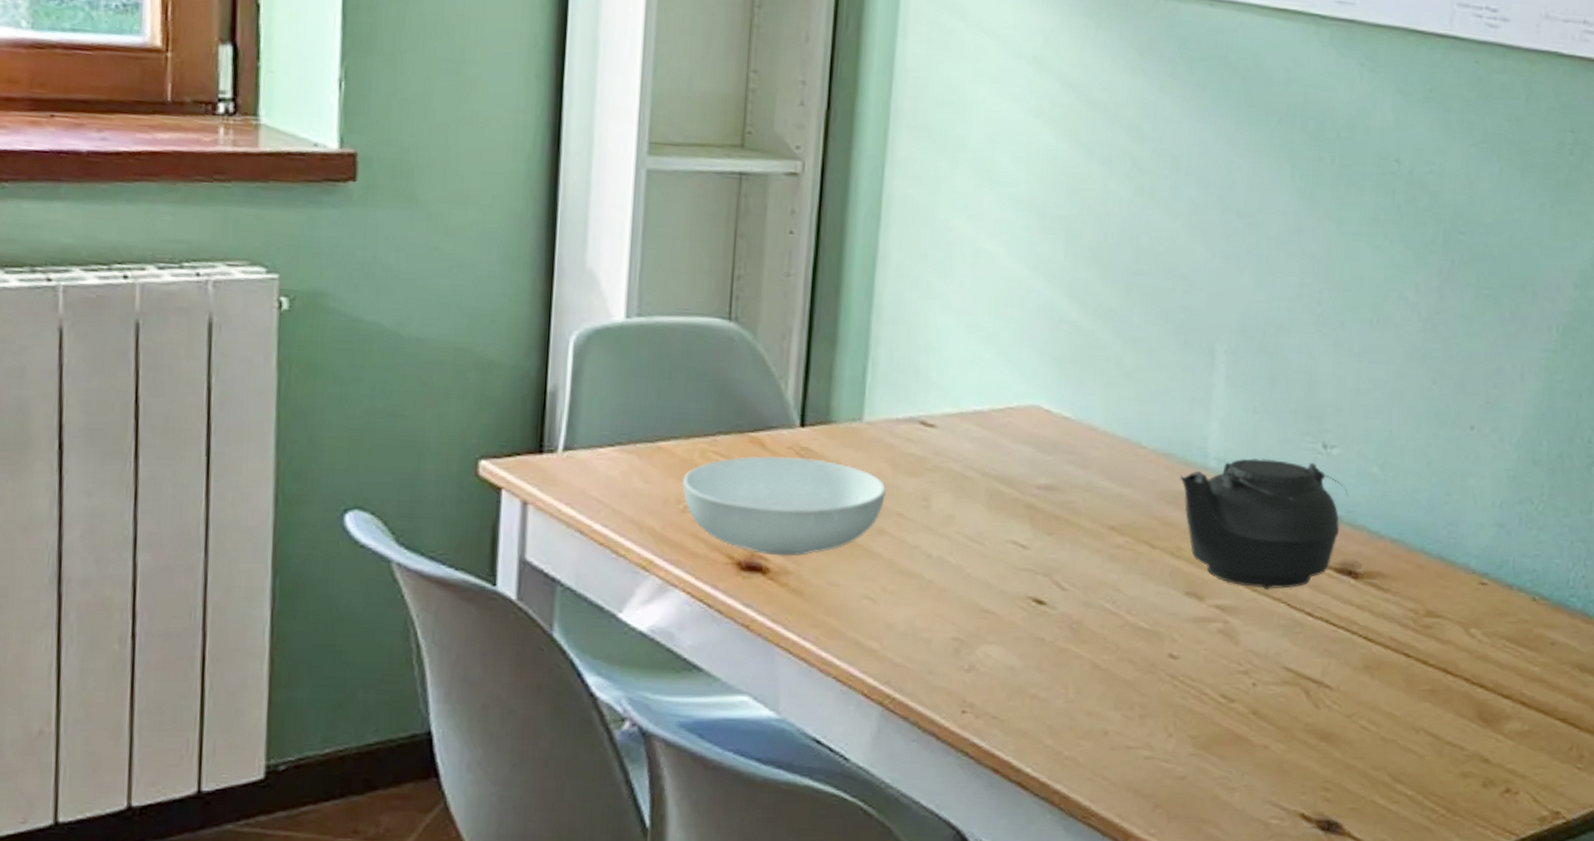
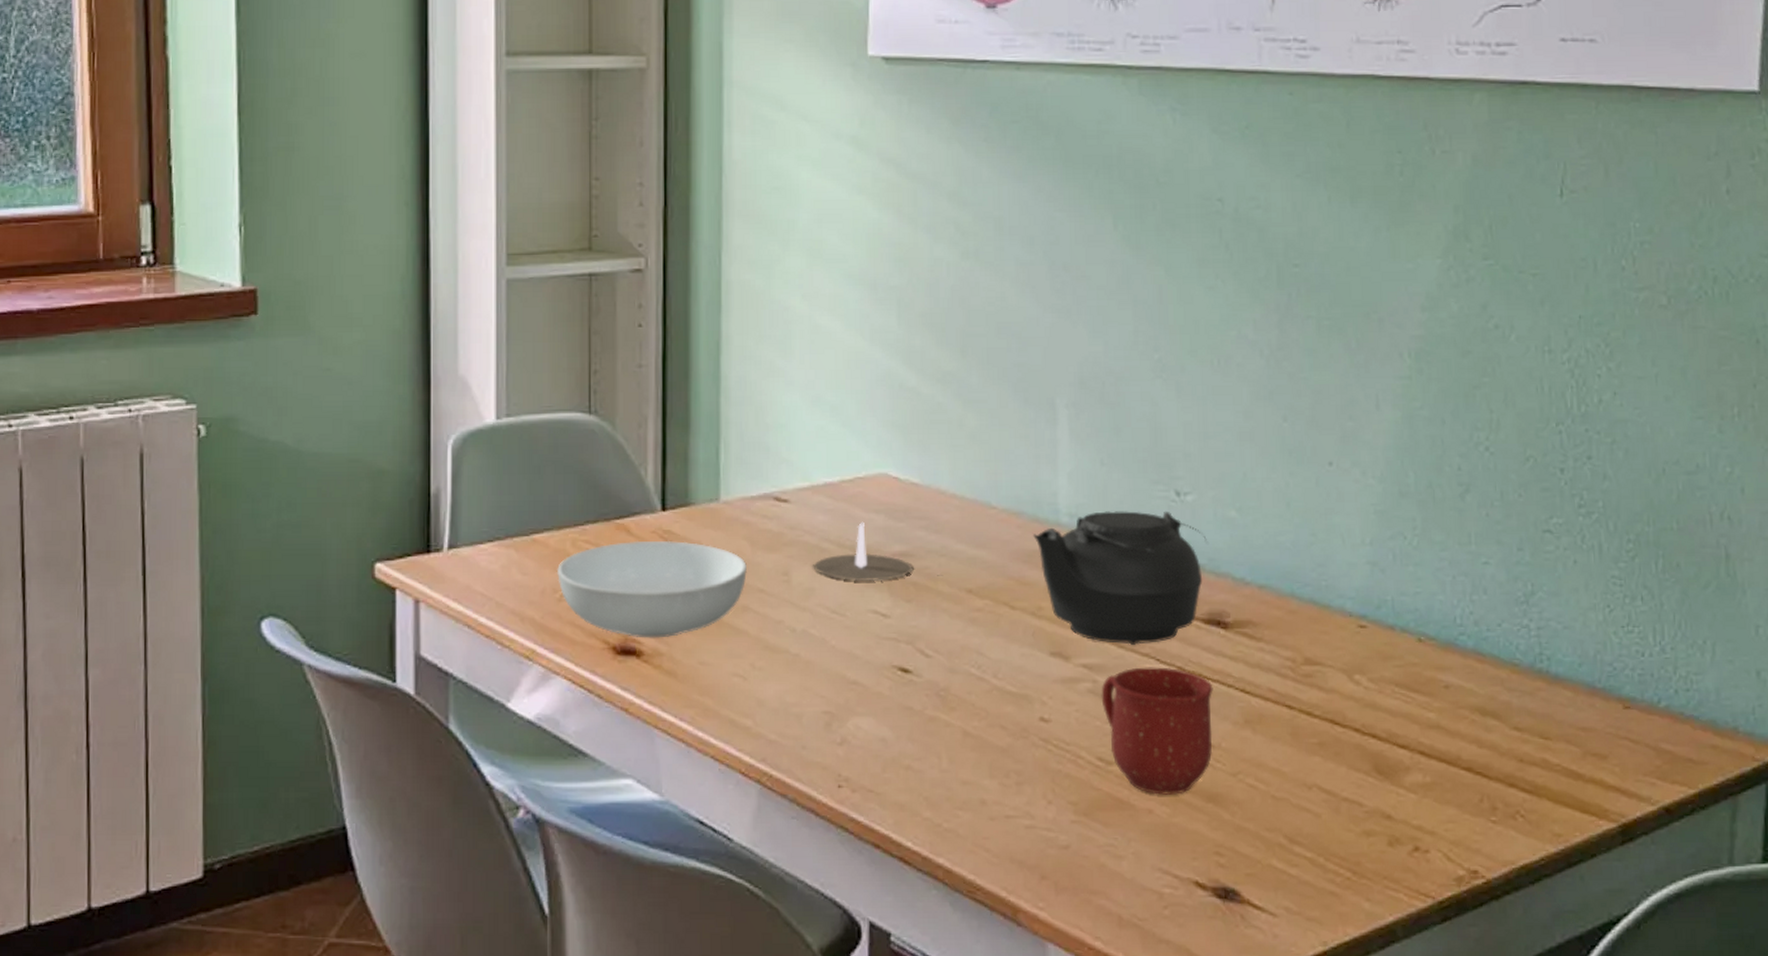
candle: none [953,452,1058,513] -> present [812,521,914,582]
mug: none [1230,611,1338,733] -> present [1101,667,1213,795]

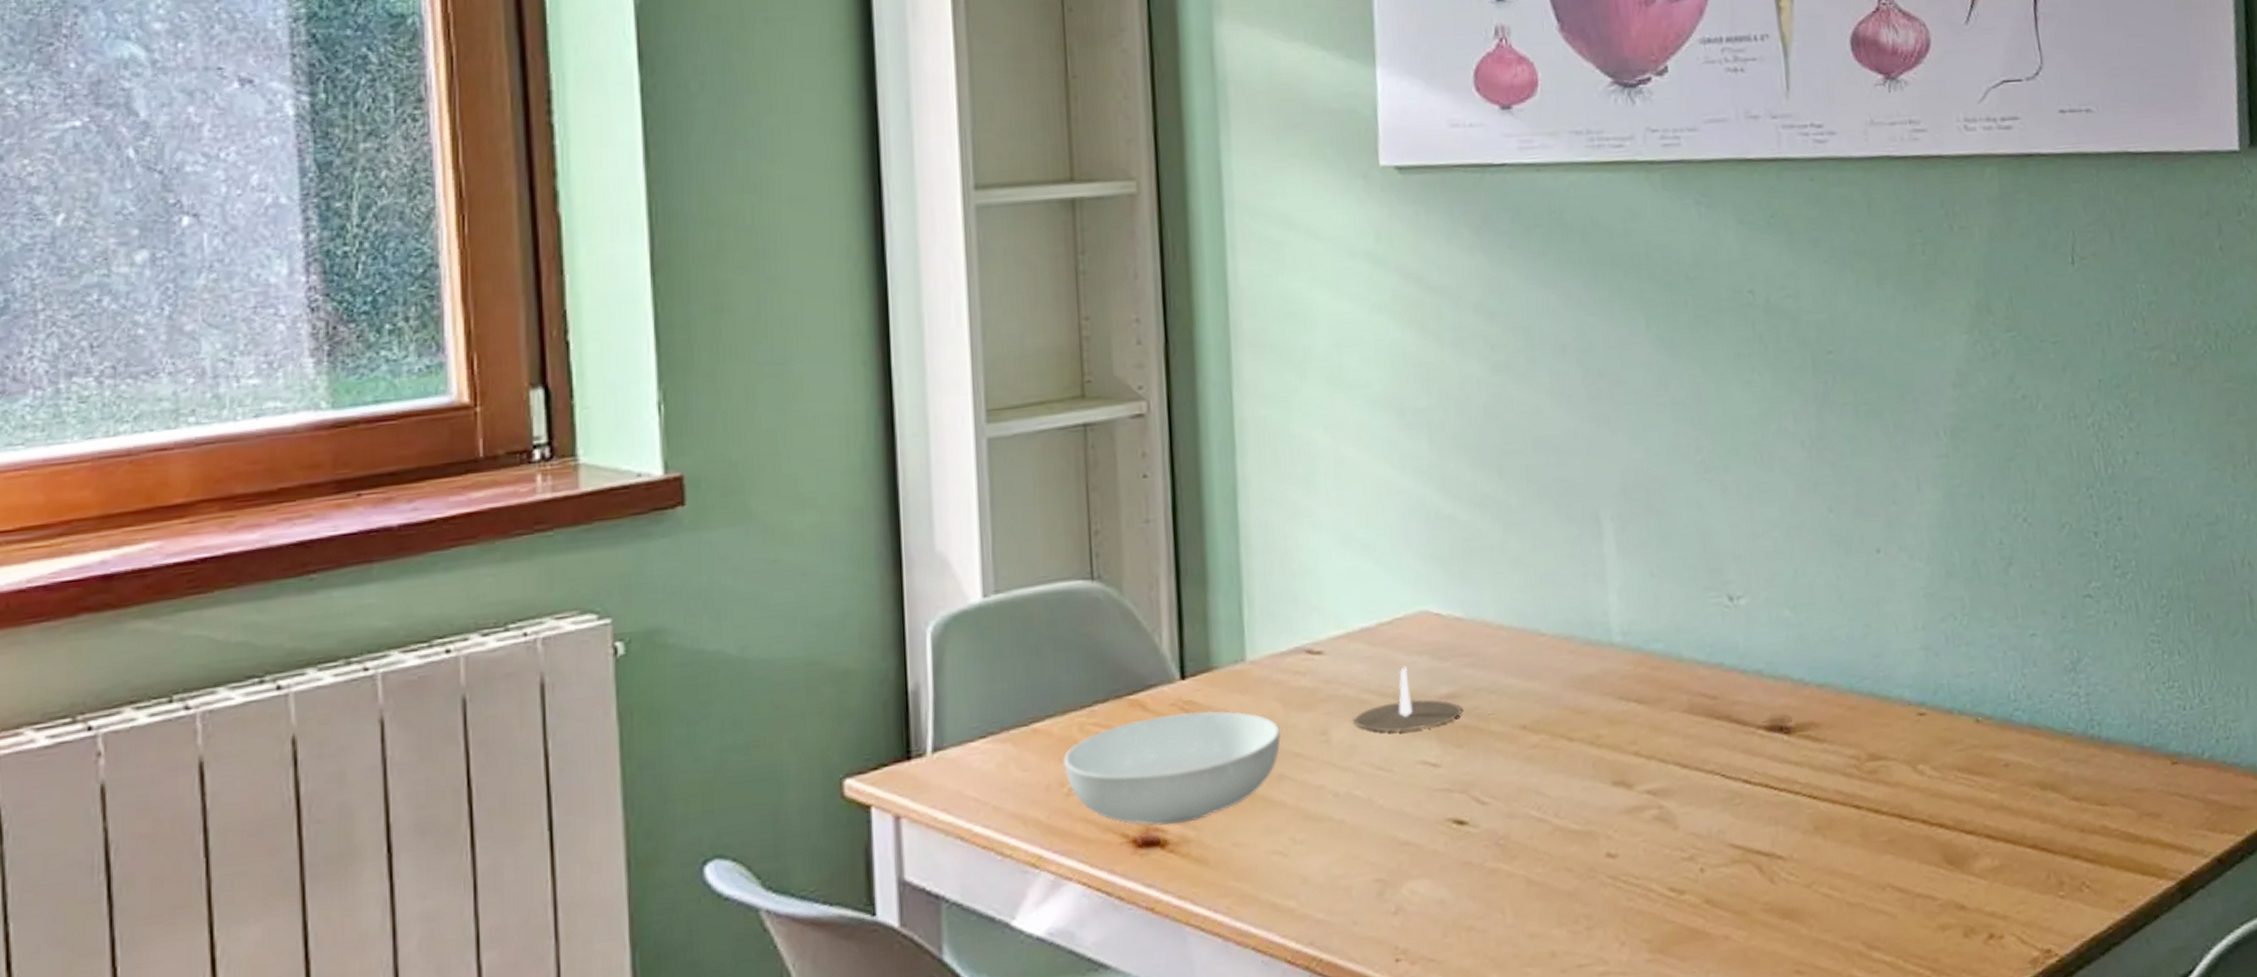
teapot: present [1032,511,1208,646] -> none [1585,617,1765,764]
mug: present [1101,667,1213,795] -> none [1667,782,1785,919]

